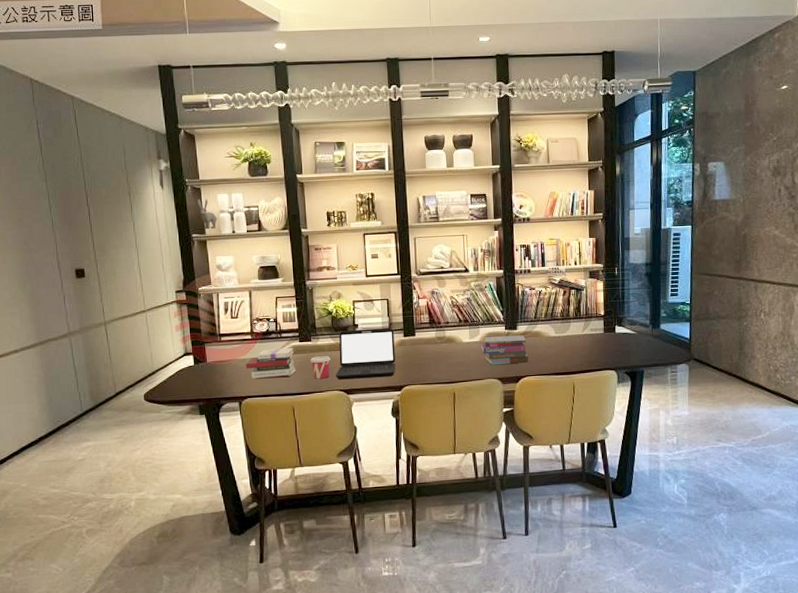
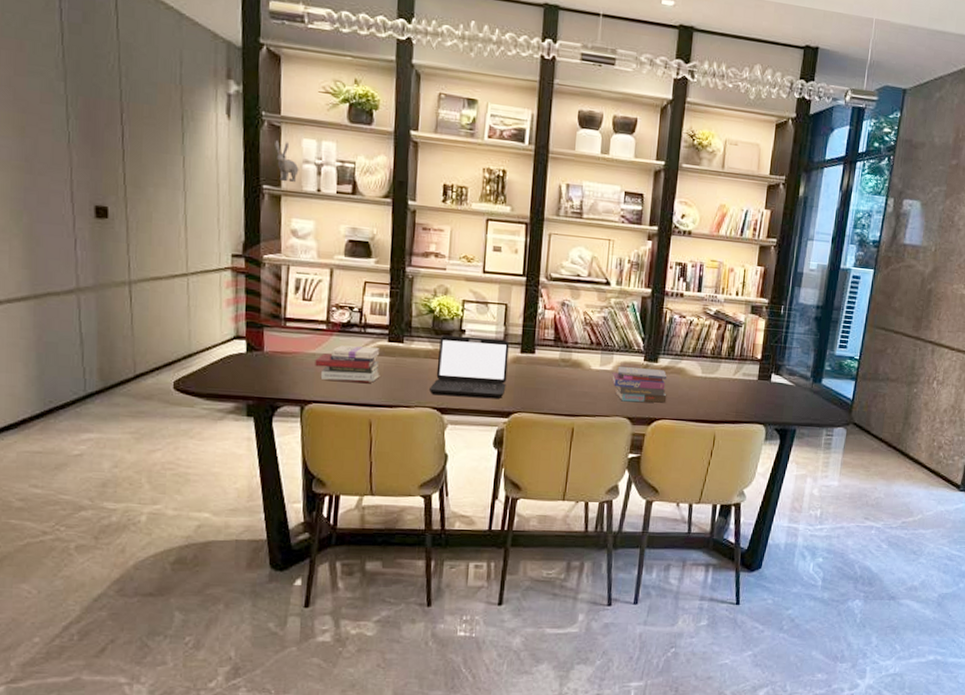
cup: present [310,356,331,379] -> none [399,362,426,391]

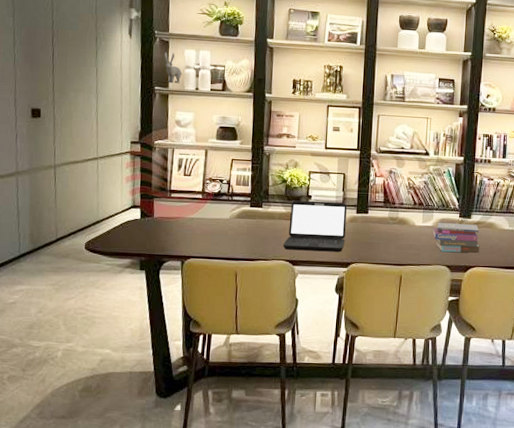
books: present [315,345,380,384] -> none [193,211,244,242]

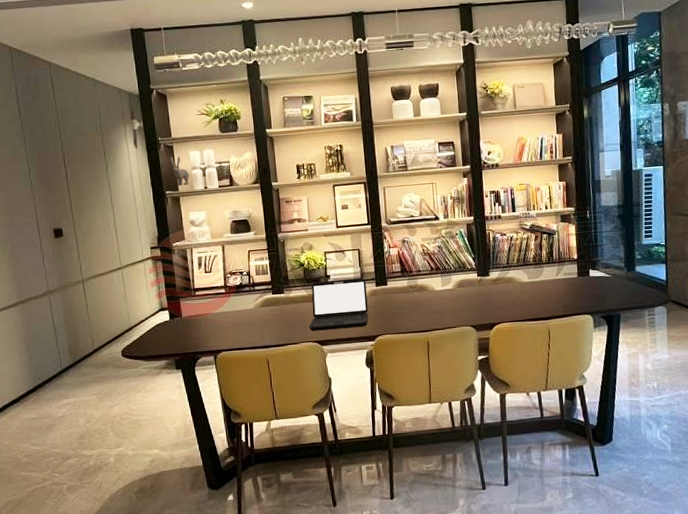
books: present [432,222,480,253] -> none [453,281,502,313]

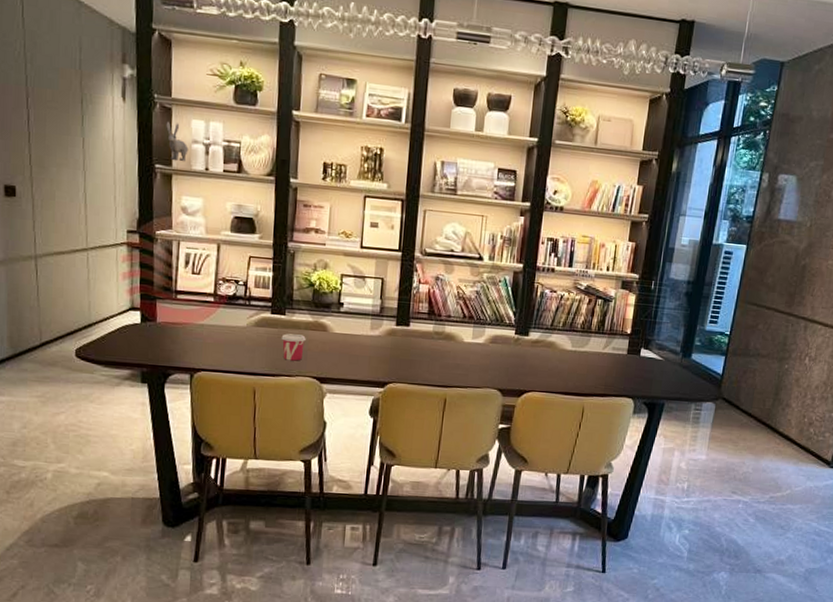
cup: none [283,307,304,331] -> present [281,333,306,361]
laptop: present [309,278,369,331] -> none [310,307,385,369]

